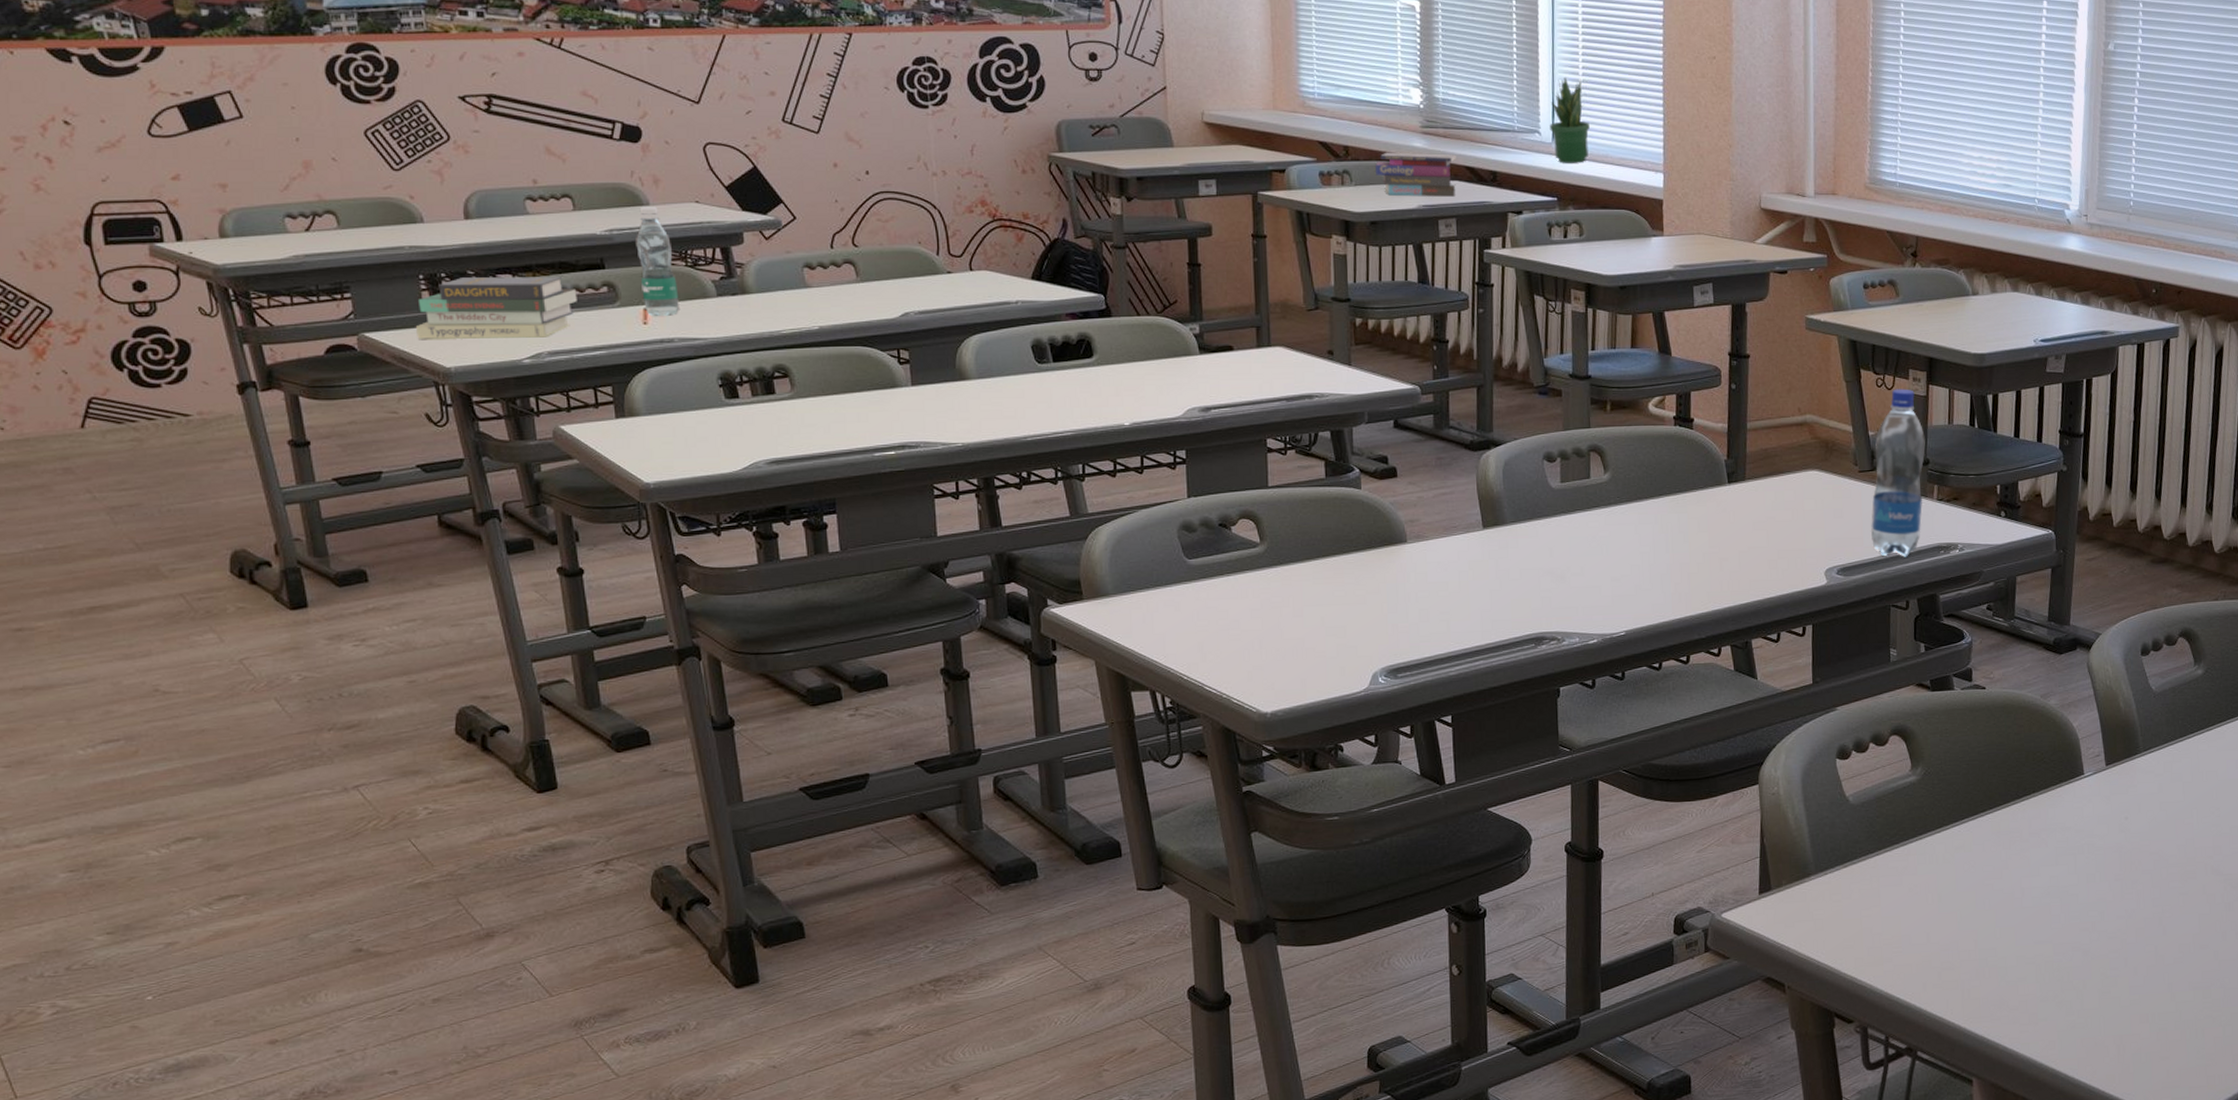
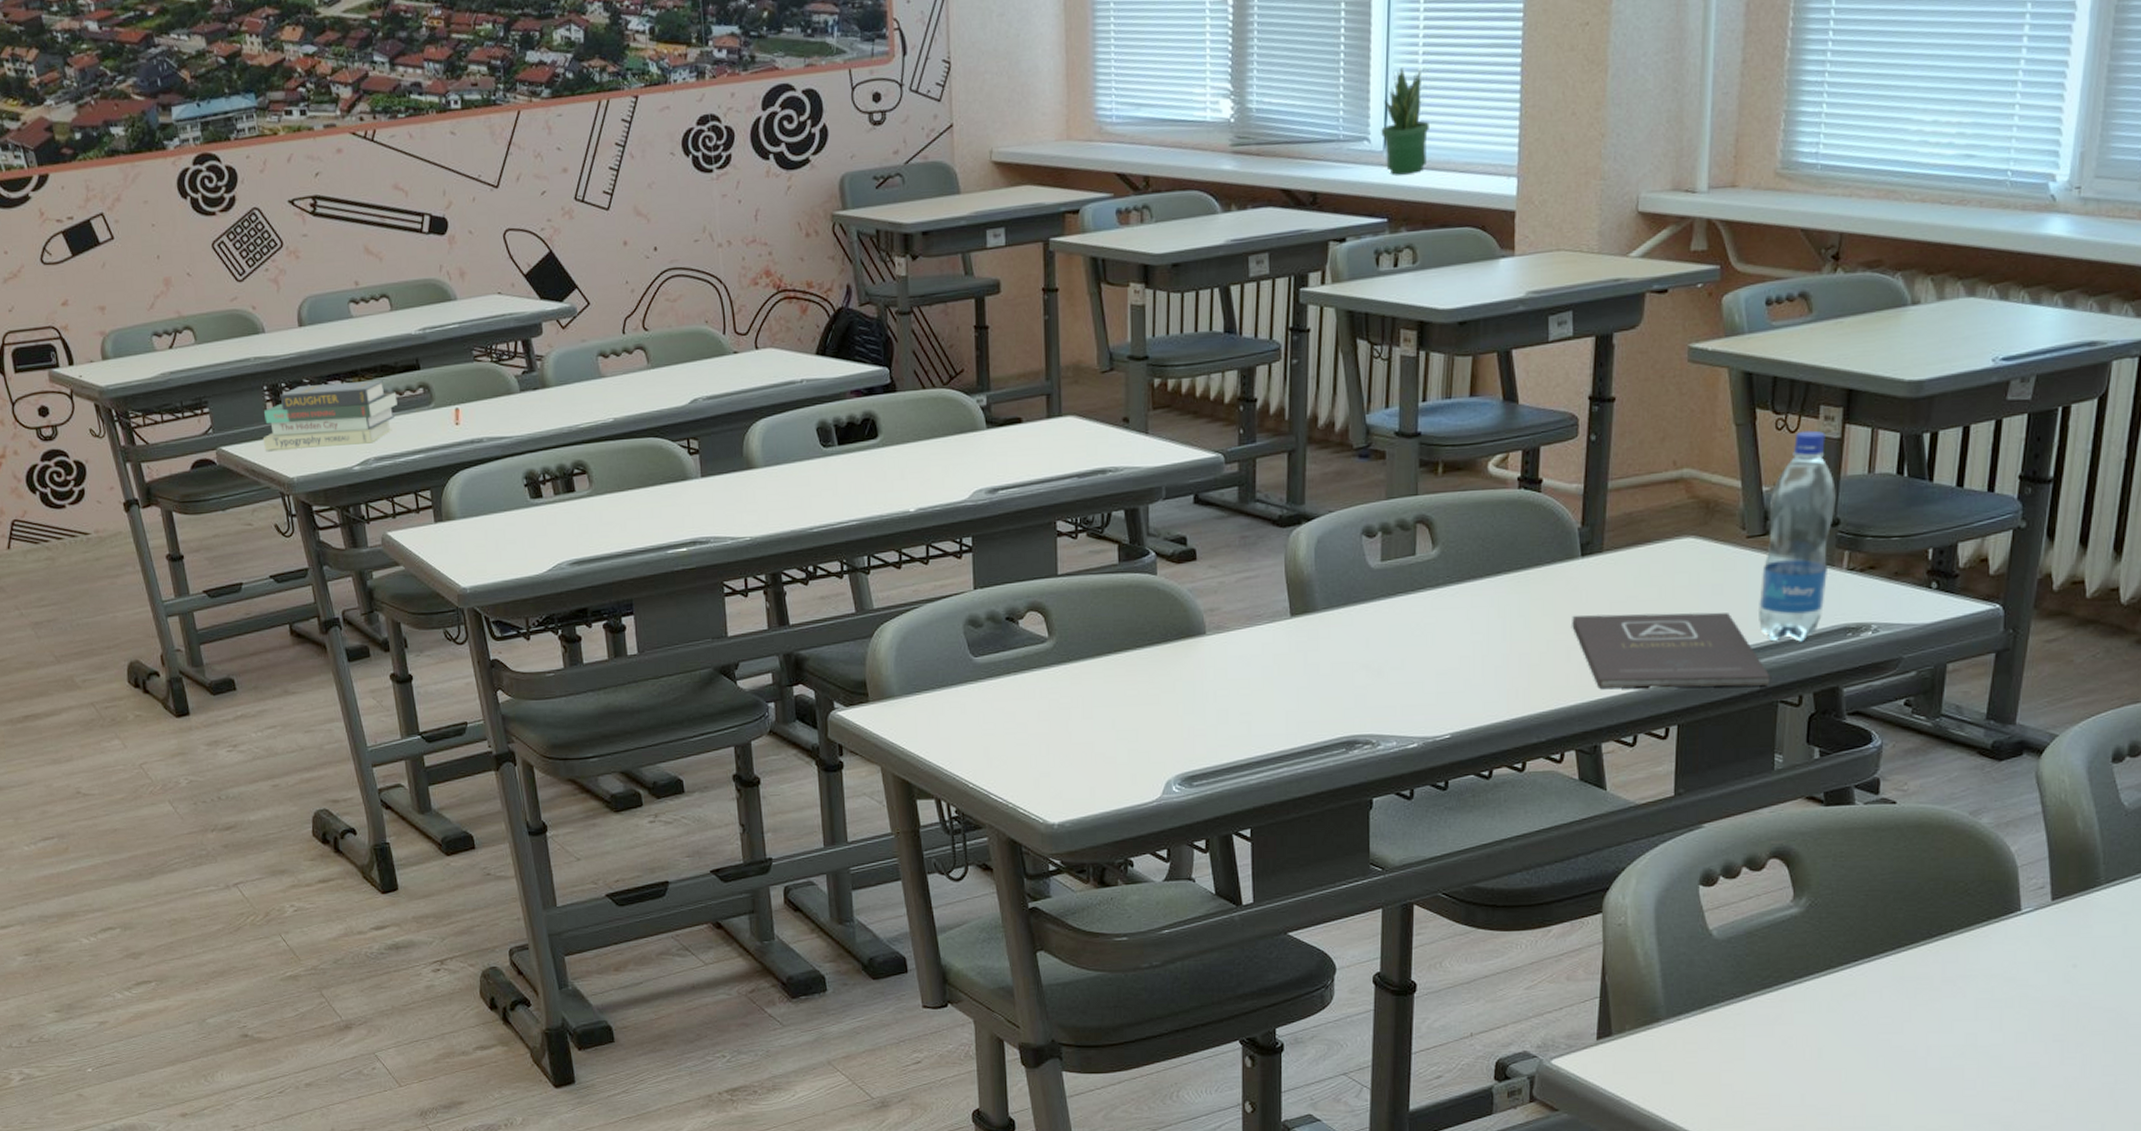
bottle: present [634,206,679,317] -> none [445,301,487,417]
books: present [1375,152,1456,197] -> none [1179,175,1271,232]
book: none [1723,532,1883,594] -> present [1572,612,1771,689]

